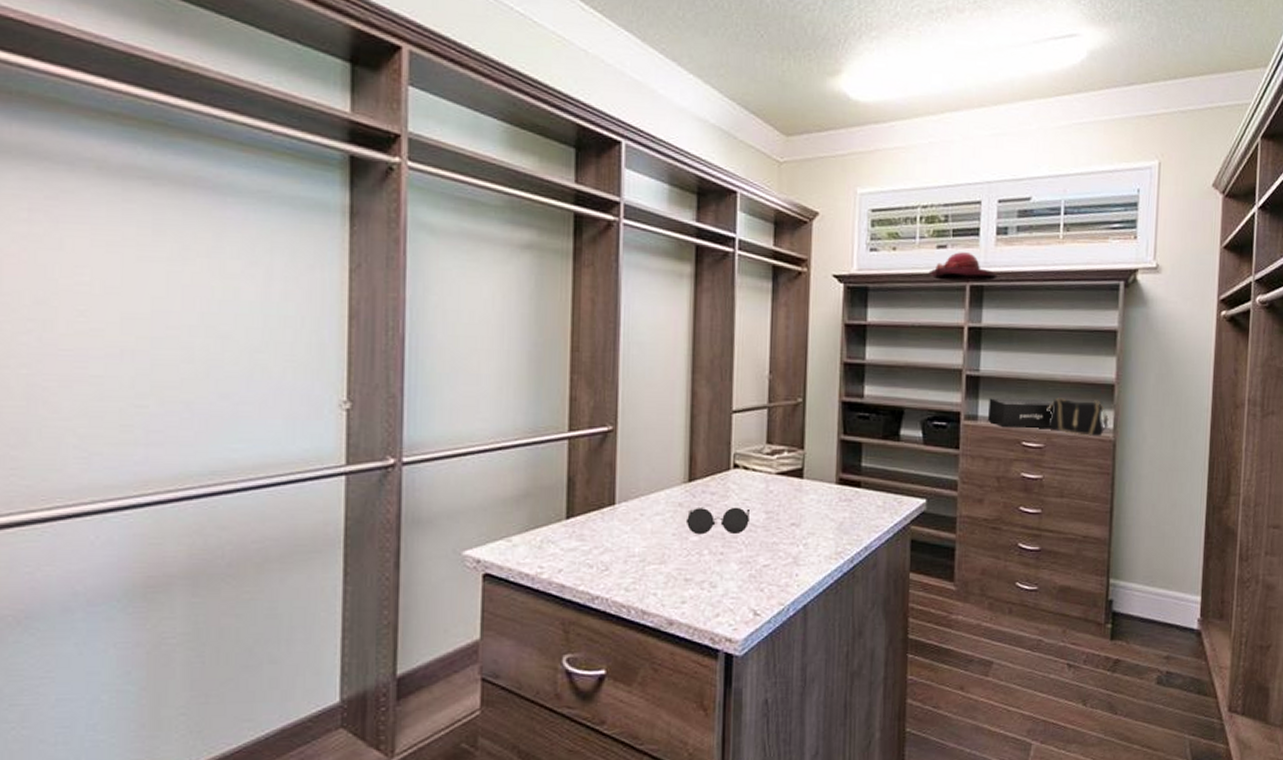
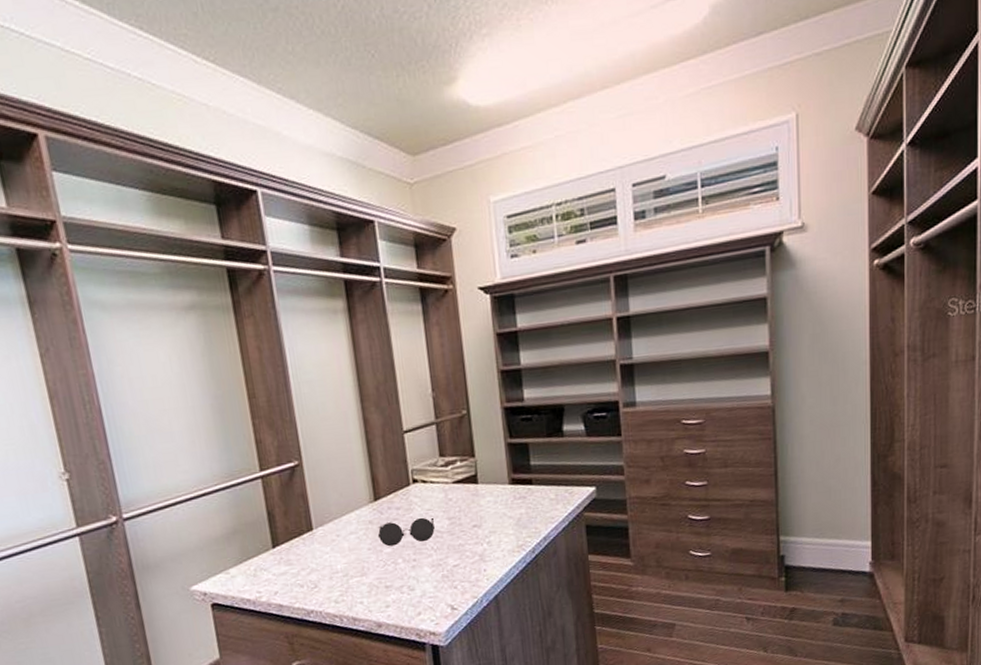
hat: present [928,252,998,282] -> none [571,243,640,276]
box: present [988,398,1055,429] -> none [645,376,711,410]
handbag: present [1046,397,1109,437] -> none [702,369,766,407]

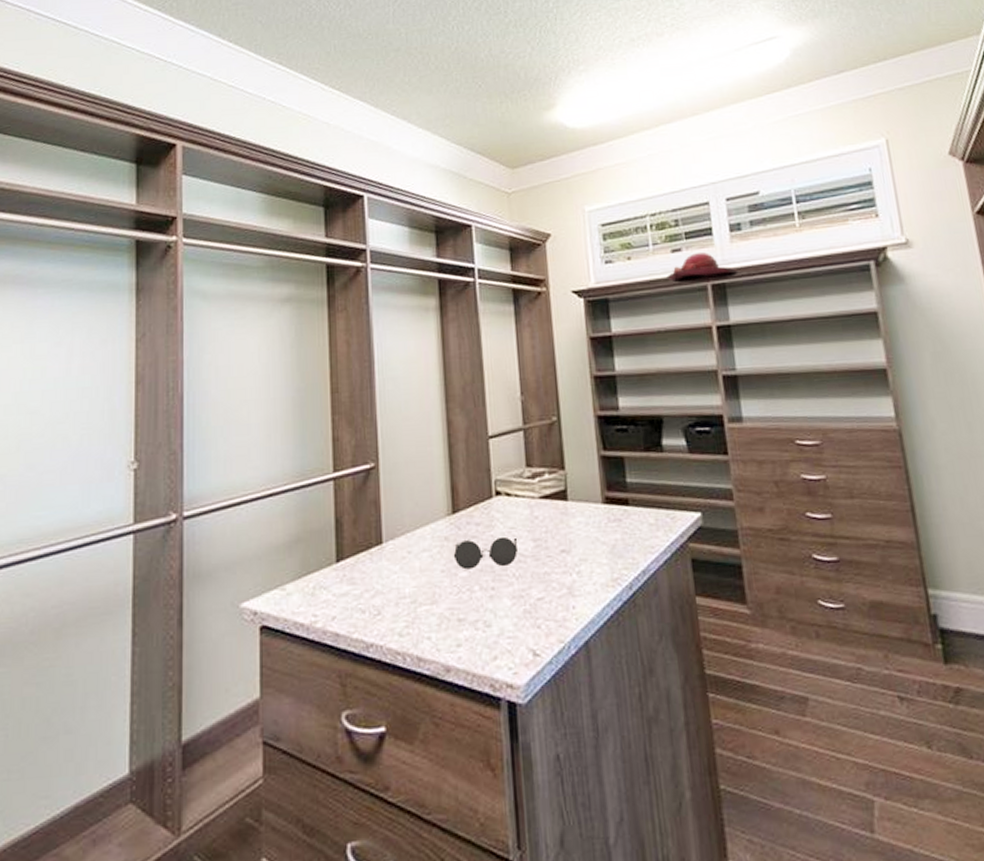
hat: none [571,243,640,276] -> present [667,253,738,283]

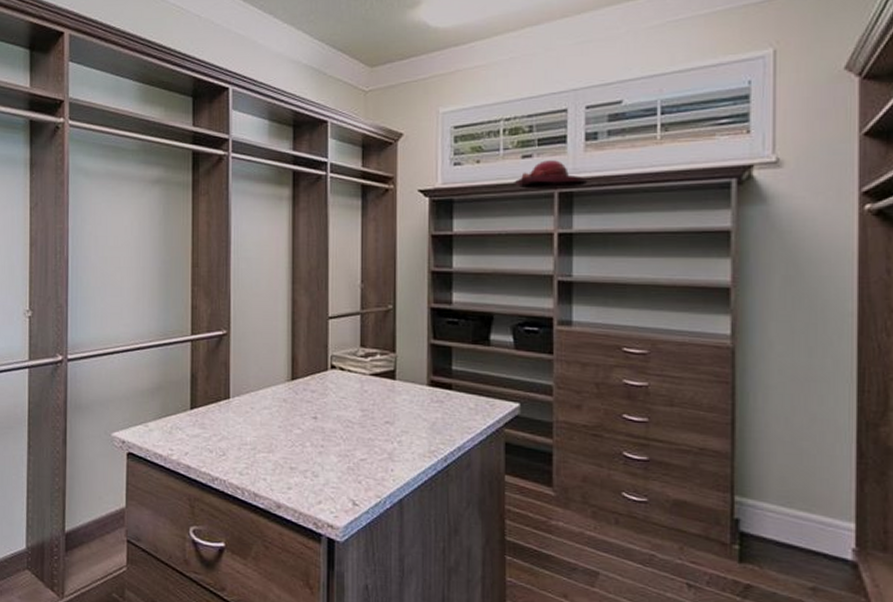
sunglasses: present [453,536,517,570] -> none [290,404,346,430]

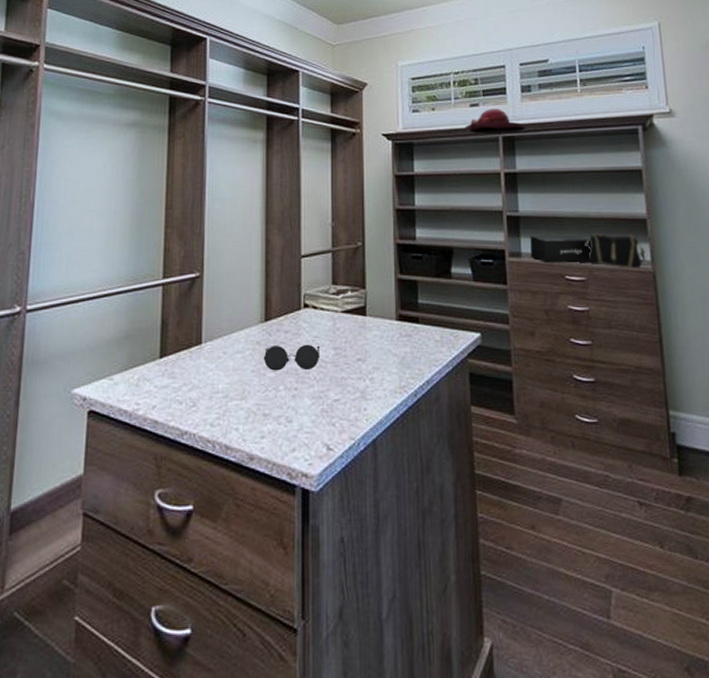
sunglasses: none [290,404,346,430] -> present [263,344,319,371]
box: none [584,303,659,335] -> present [530,234,592,264]
handbag: none [649,302,725,344] -> present [585,233,646,270]

